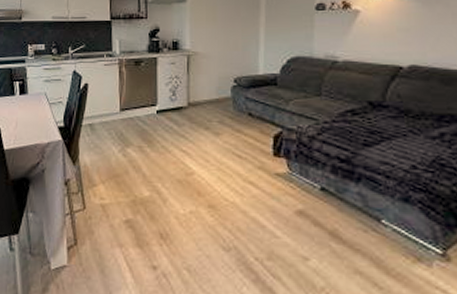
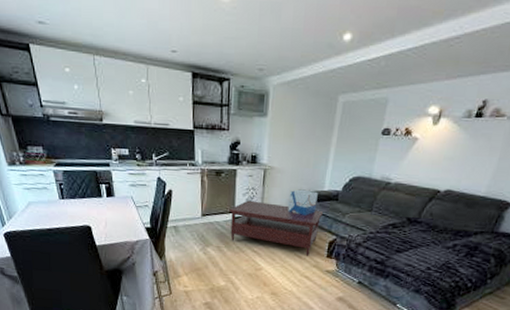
coffee table: none [151,90,262,155] -> present [229,200,324,256]
decorative cube: none [218,75,253,105] -> present [288,189,318,216]

